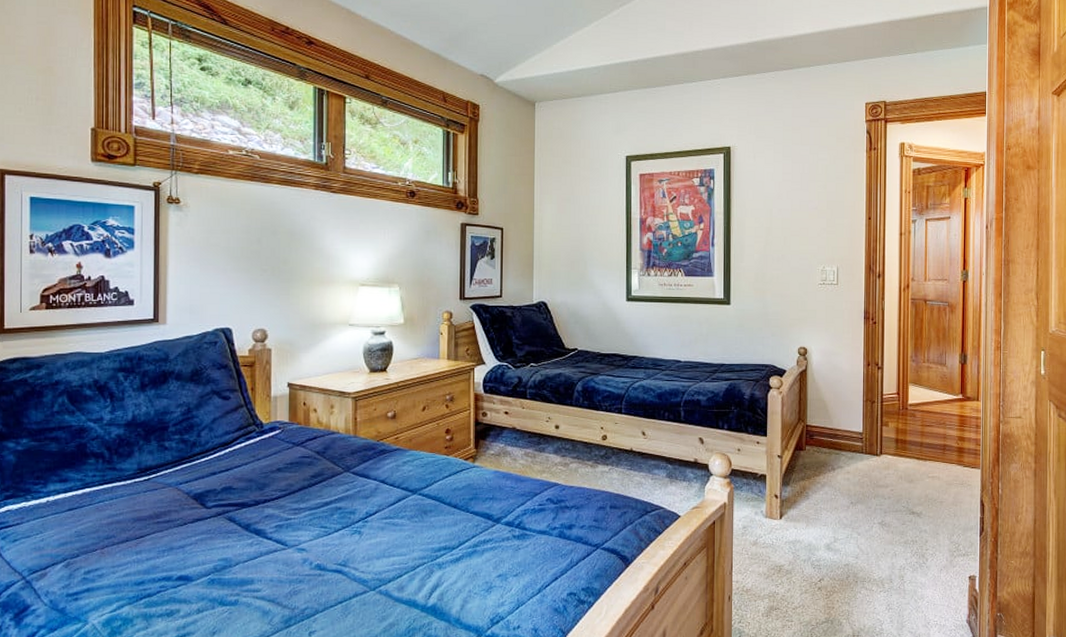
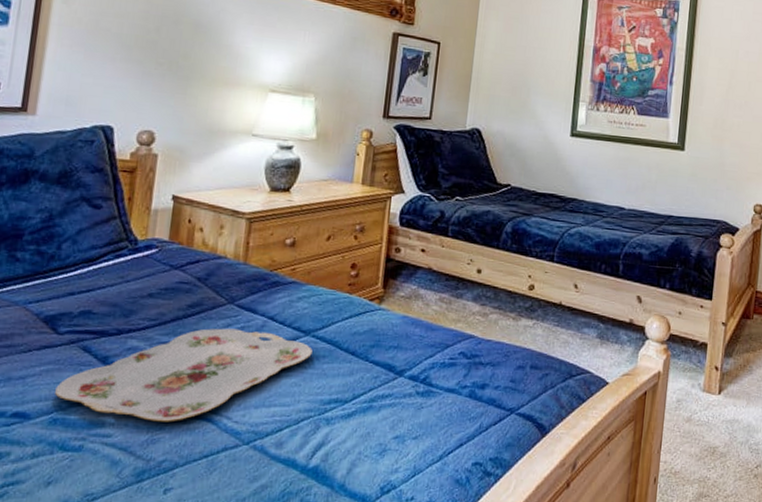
serving tray: none [210,493,420,576] -> present [55,328,313,422]

